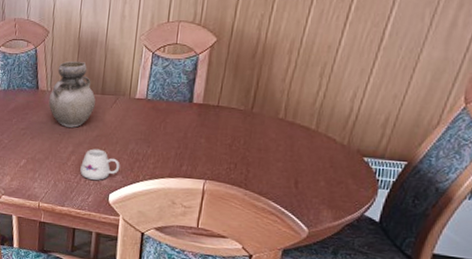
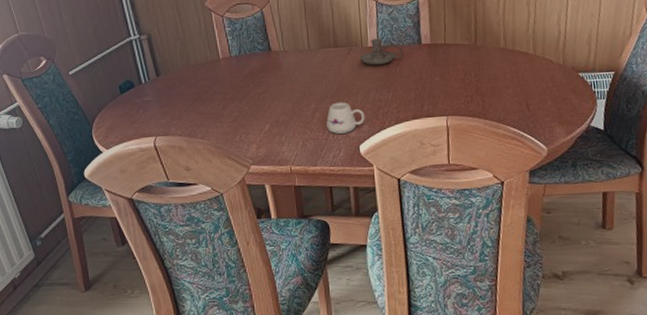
vase: present [48,61,96,128] -> none [283,18,330,85]
candle holder: none [125,91,172,119] -> present [360,38,404,66]

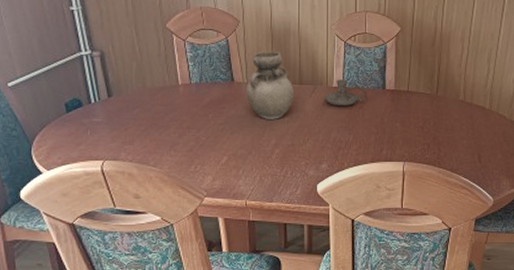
vase: none [283,18,330,85] -> present [245,52,294,119]
mug: present [326,102,365,135] -> none [286,140,325,172]

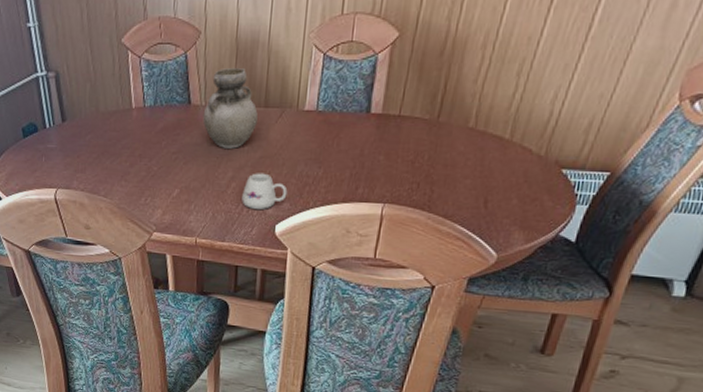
mug: none [286,140,325,172] -> present [242,173,288,210]
candle holder: present [324,79,367,107] -> none [292,101,346,135]

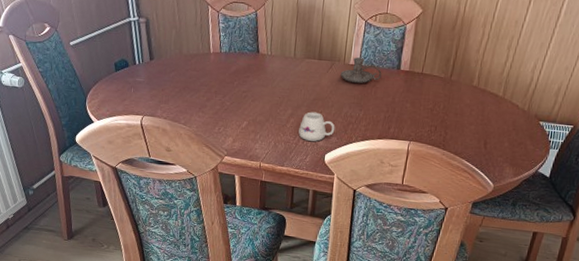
vase: present [203,68,258,149] -> none [268,26,313,91]
candle holder: none [292,101,346,135] -> present [340,57,382,84]

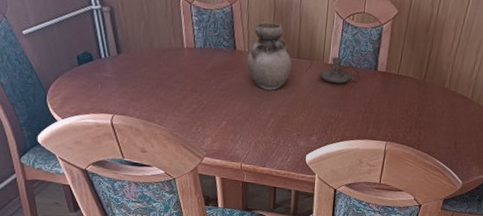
vase: none [268,26,313,91] -> present [246,22,292,90]
mug: present [298,111,335,142] -> none [279,111,315,142]

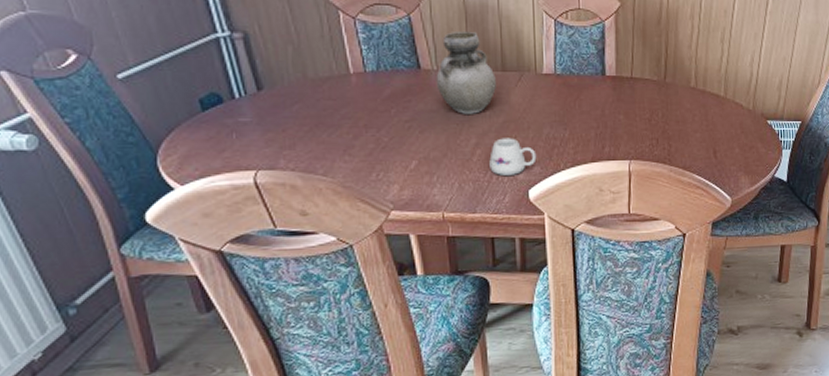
mug: none [279,111,315,142] -> present [489,138,537,177]
candle holder: present [319,57,360,84] -> none [533,65,584,97]

